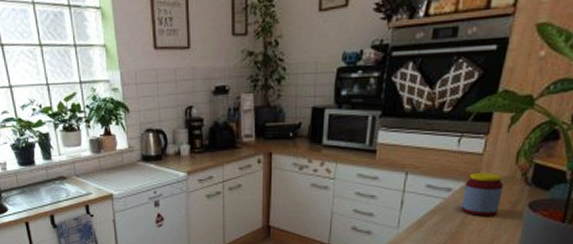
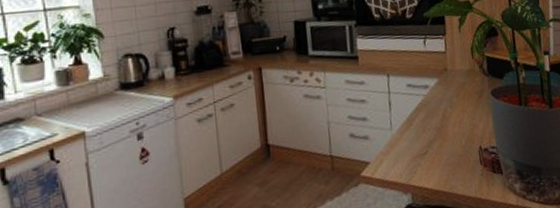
jar: present [460,172,504,217] -> none [438,67,470,109]

